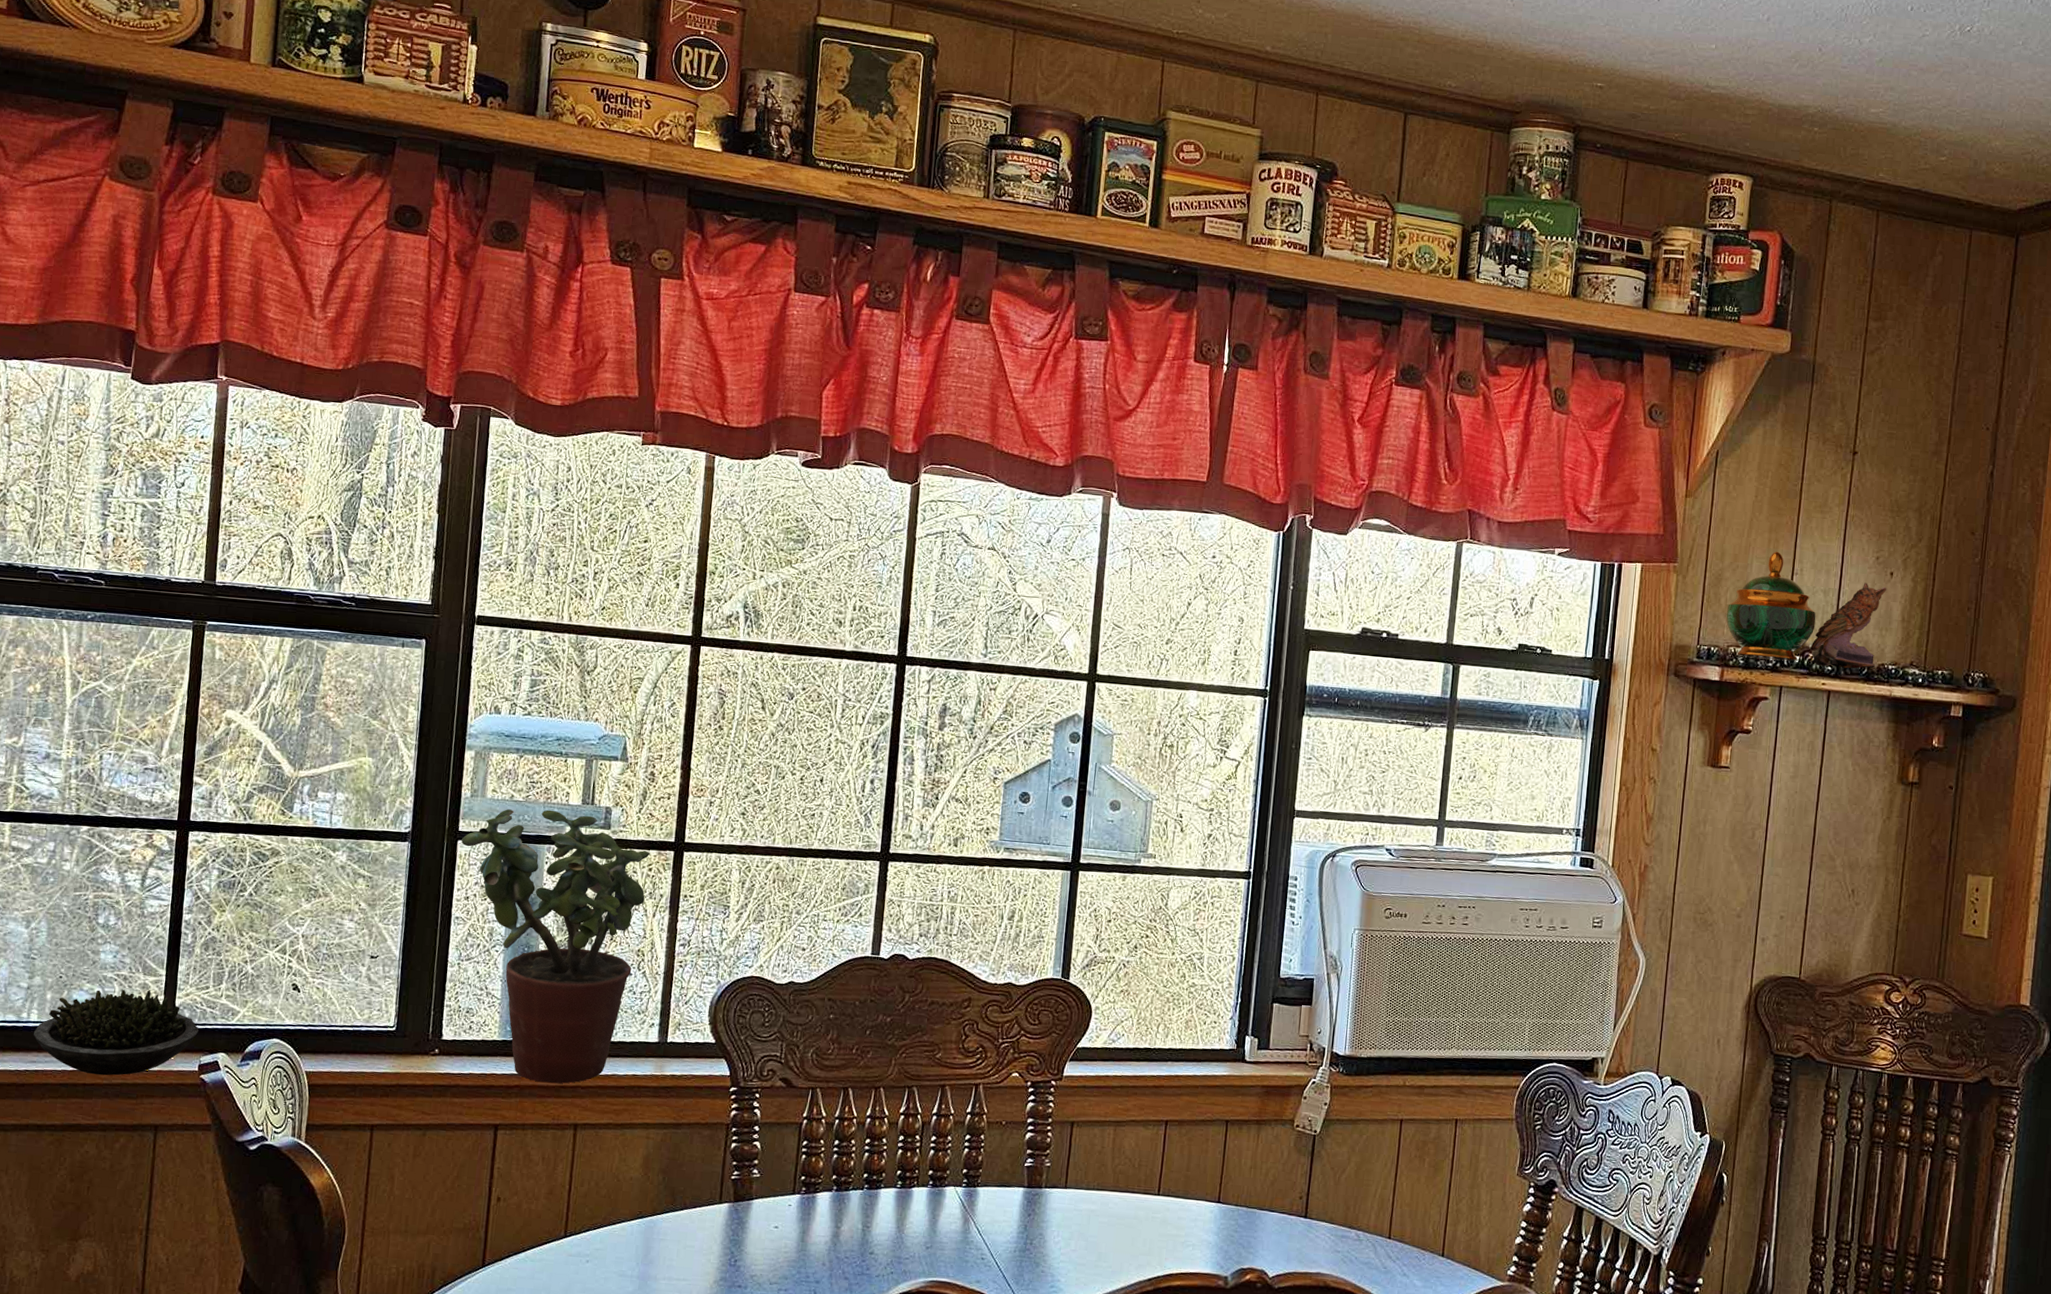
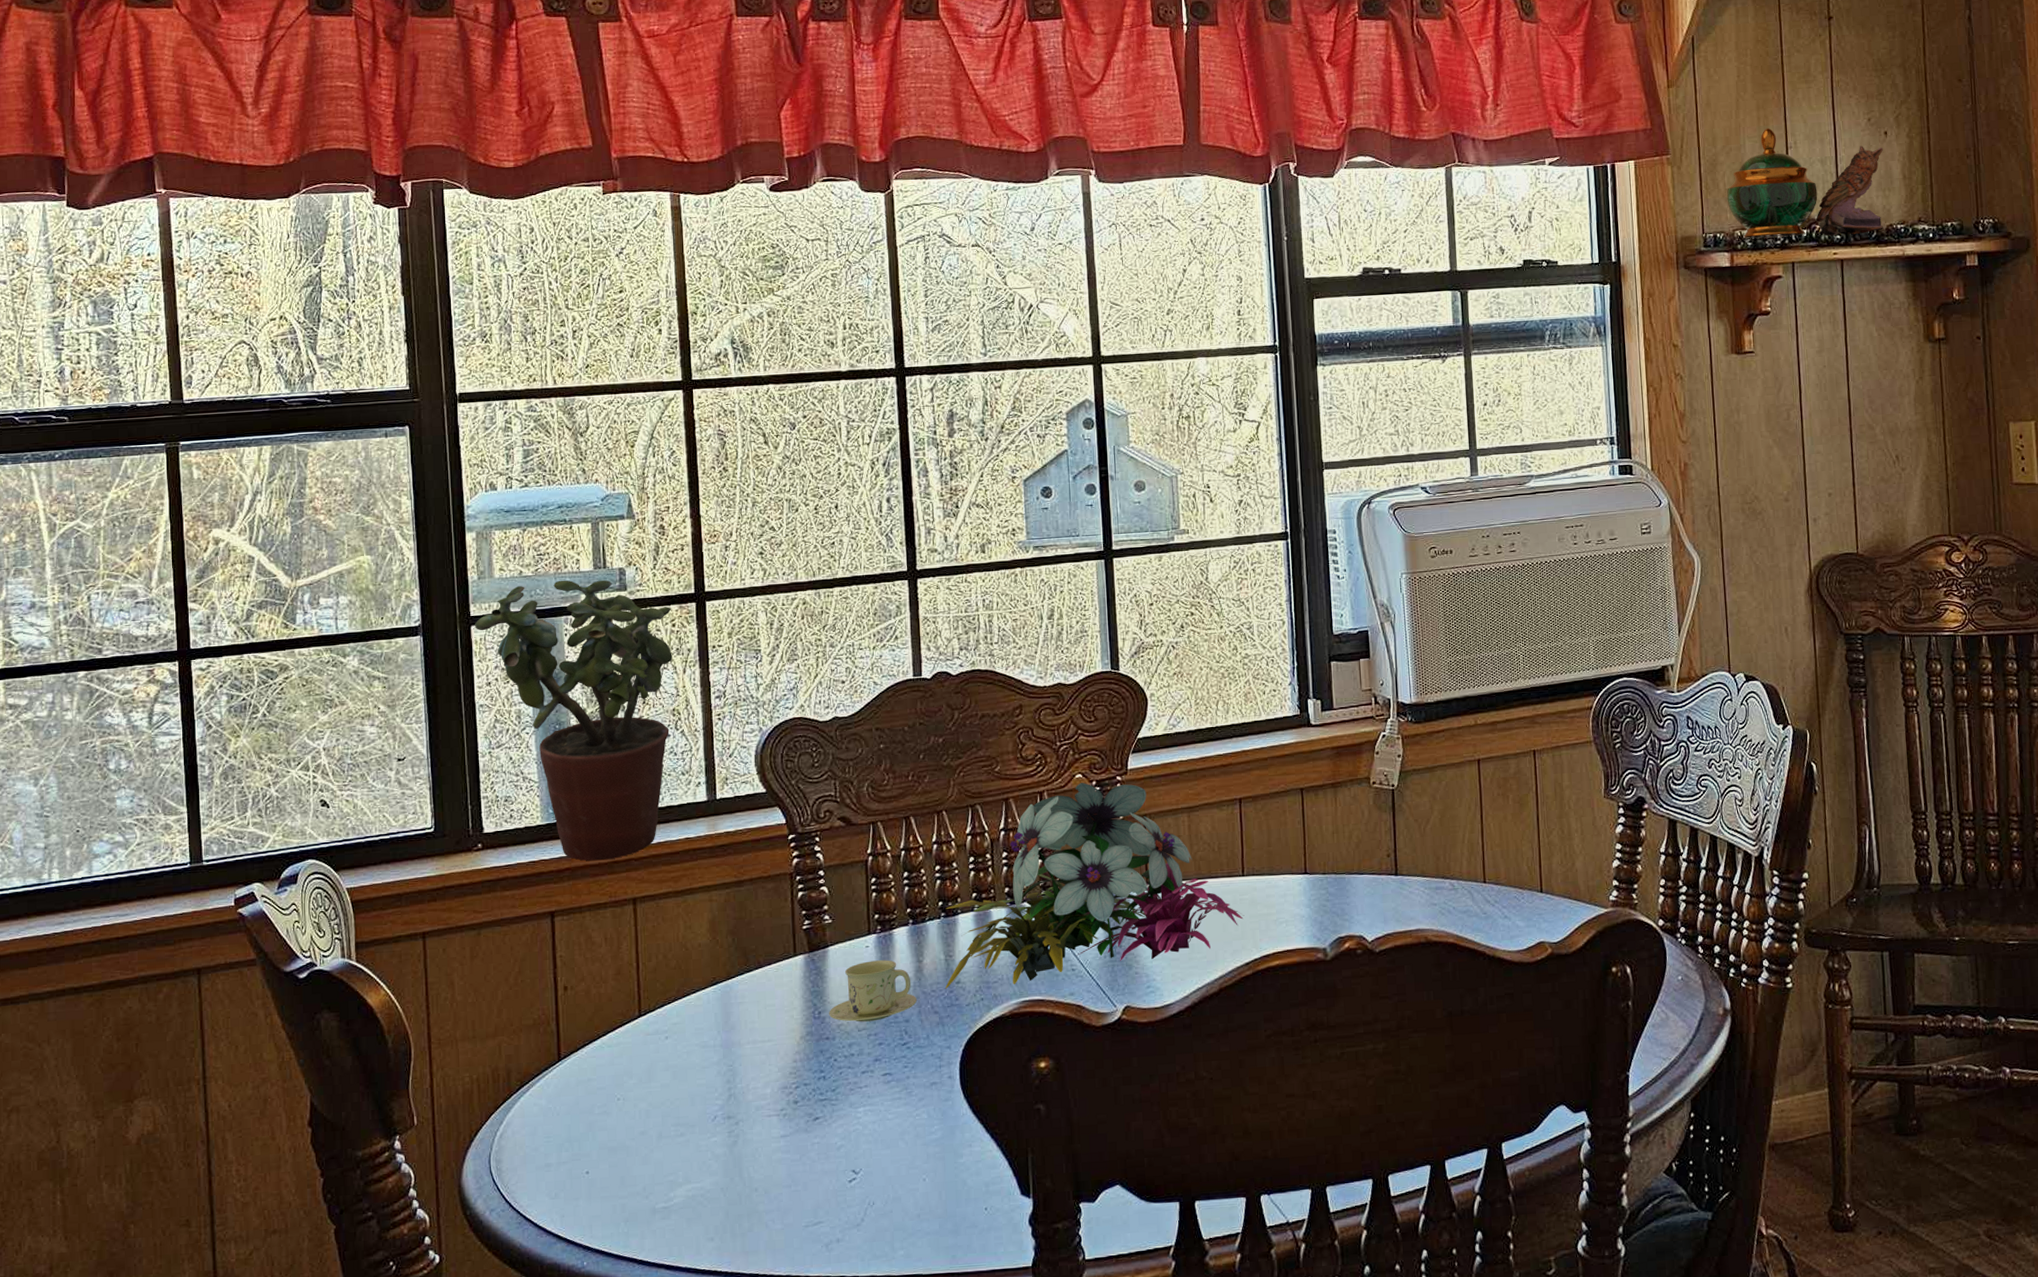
succulent plant: present [33,990,200,1076] -> none [57,830,230,927]
cup and saucer: none [744,1219,830,1278] -> present [829,960,917,1022]
flower arrangement: none [858,1082,1153,1264] -> present [945,783,1244,989]

